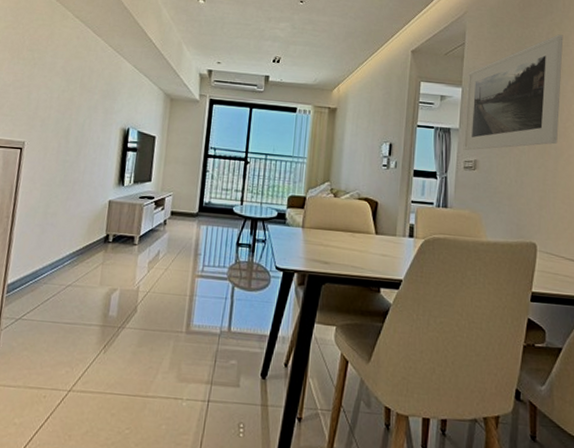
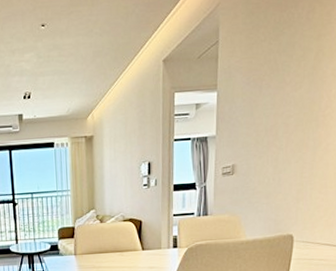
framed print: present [463,34,564,151] -> none [220,11,325,156]

